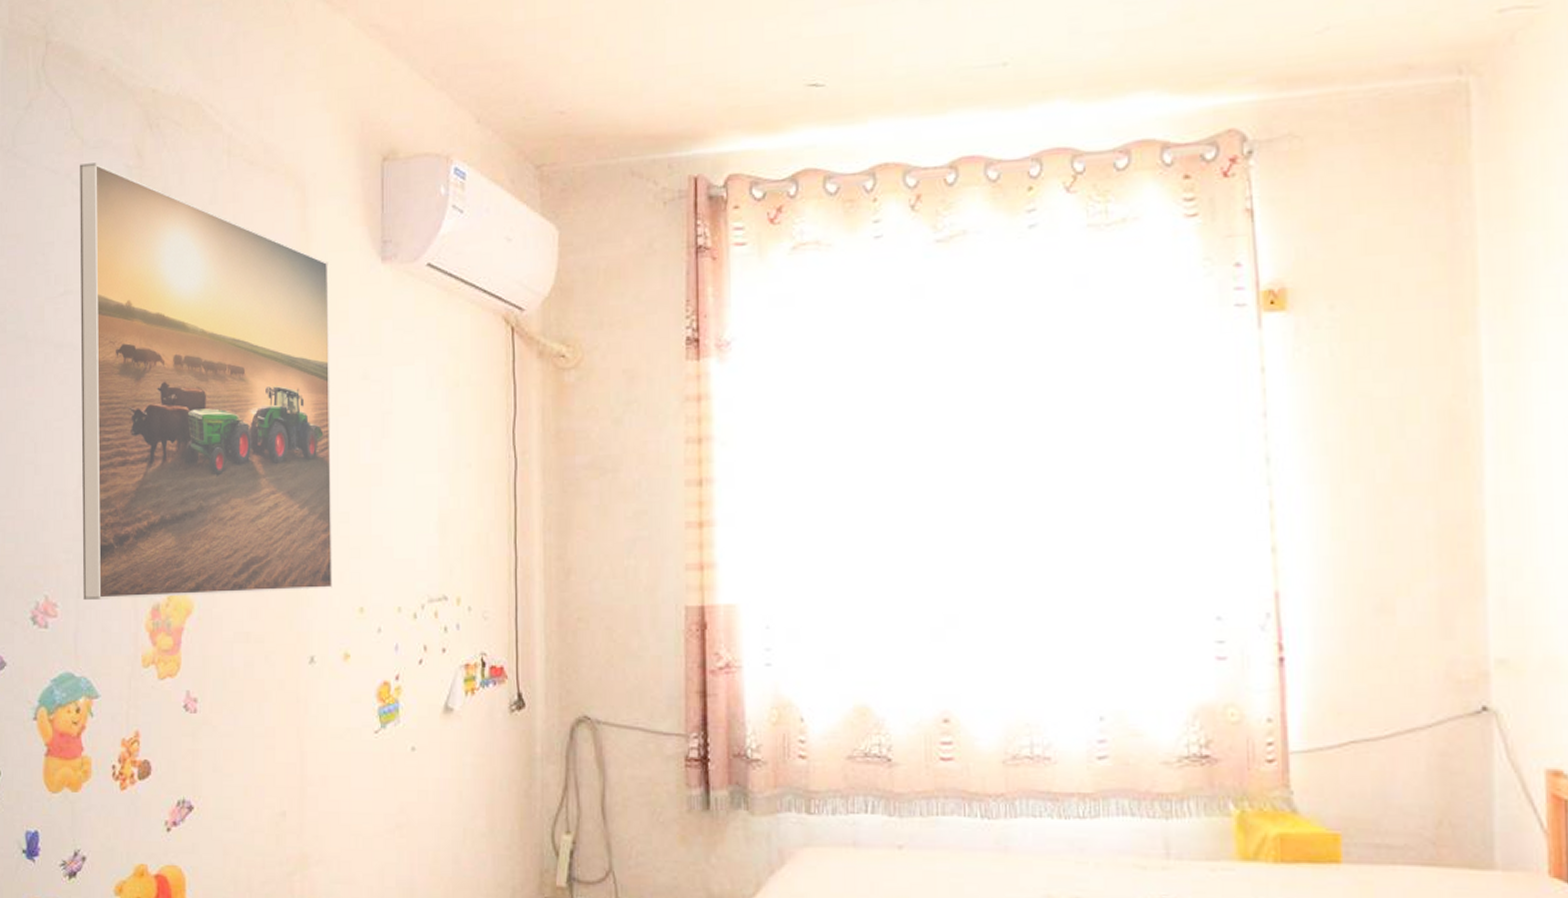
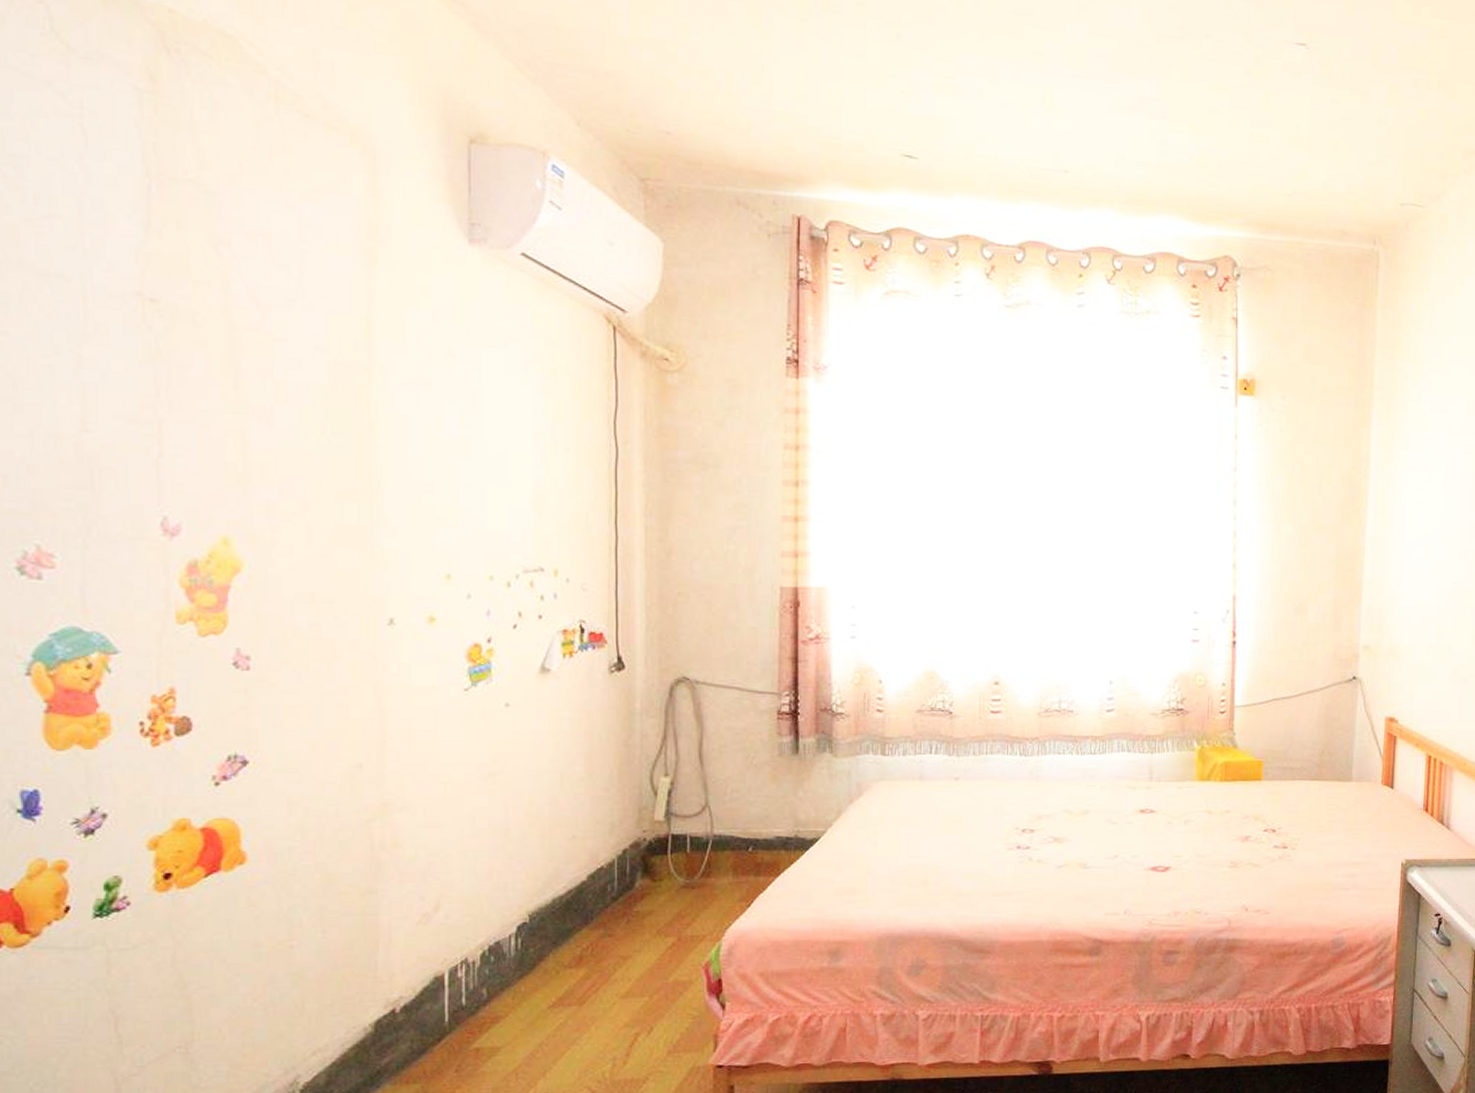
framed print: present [80,162,332,600] -> none [66,73,414,556]

